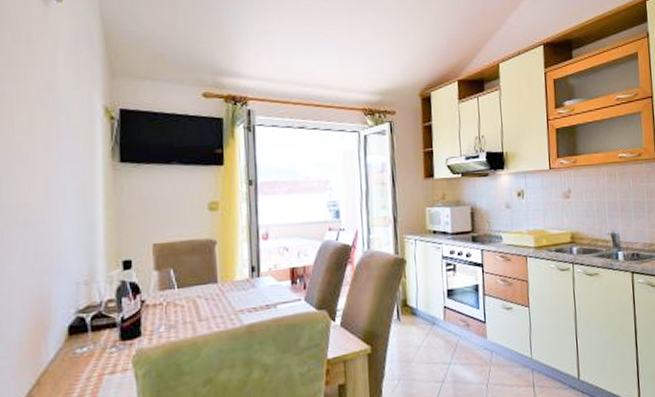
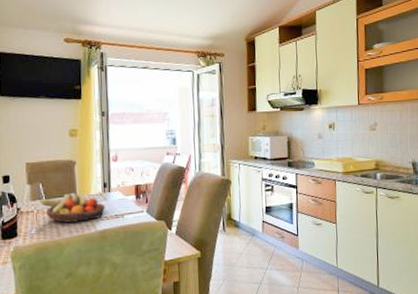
fruit bowl: none [170,279,254,317] -> present [40,193,106,223]

